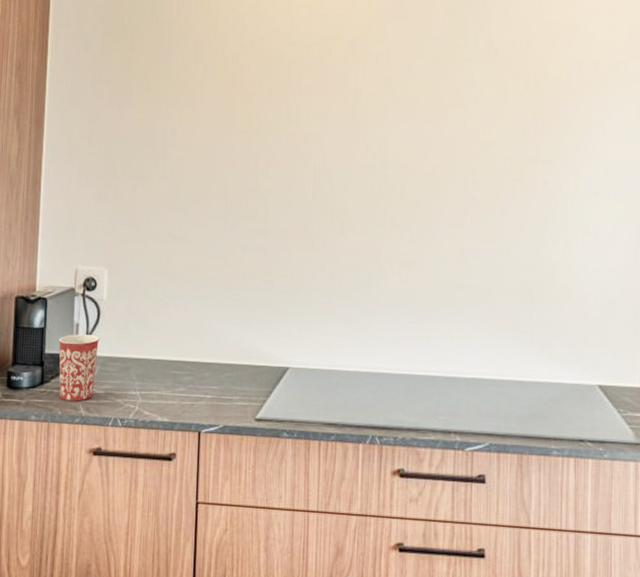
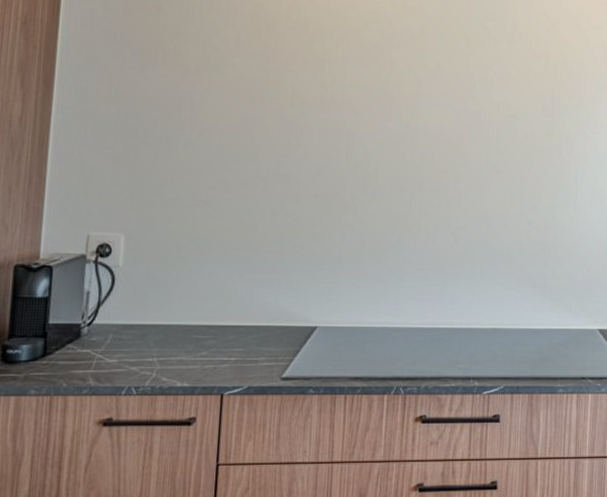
mug: present [58,334,100,401] -> none [64,303,114,372]

